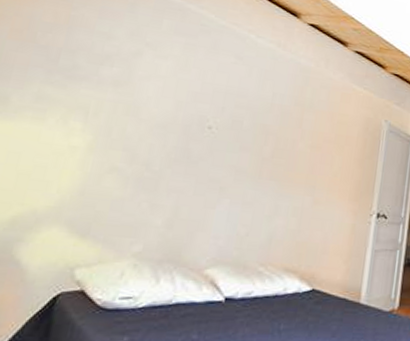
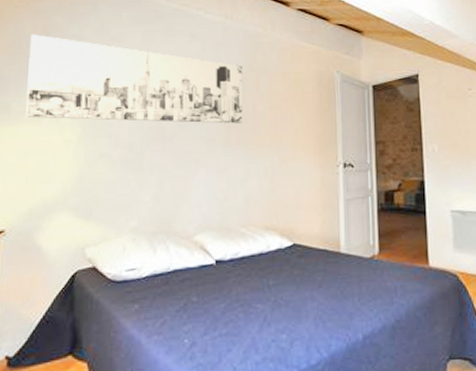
wall art: none [26,22,288,158] -> present [25,34,242,124]

